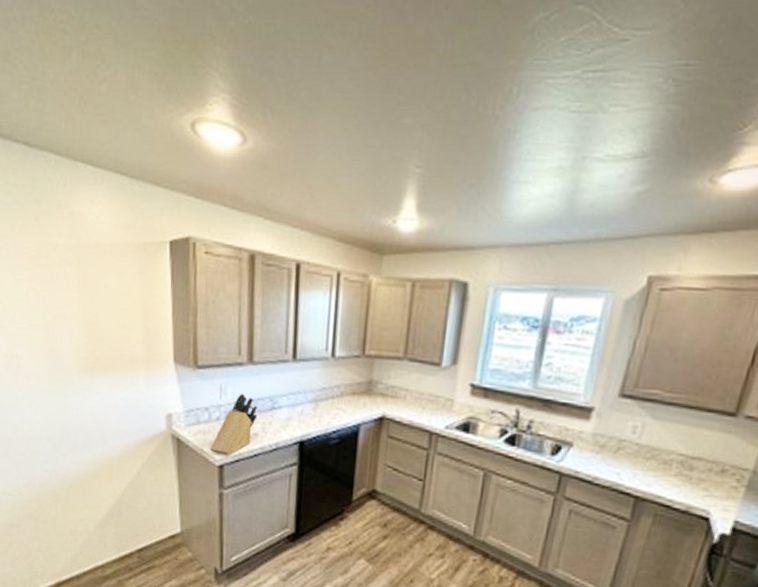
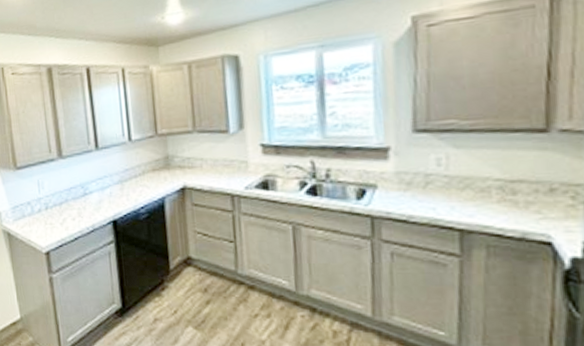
knife block: present [209,393,258,456] -> none [36,185,73,242]

